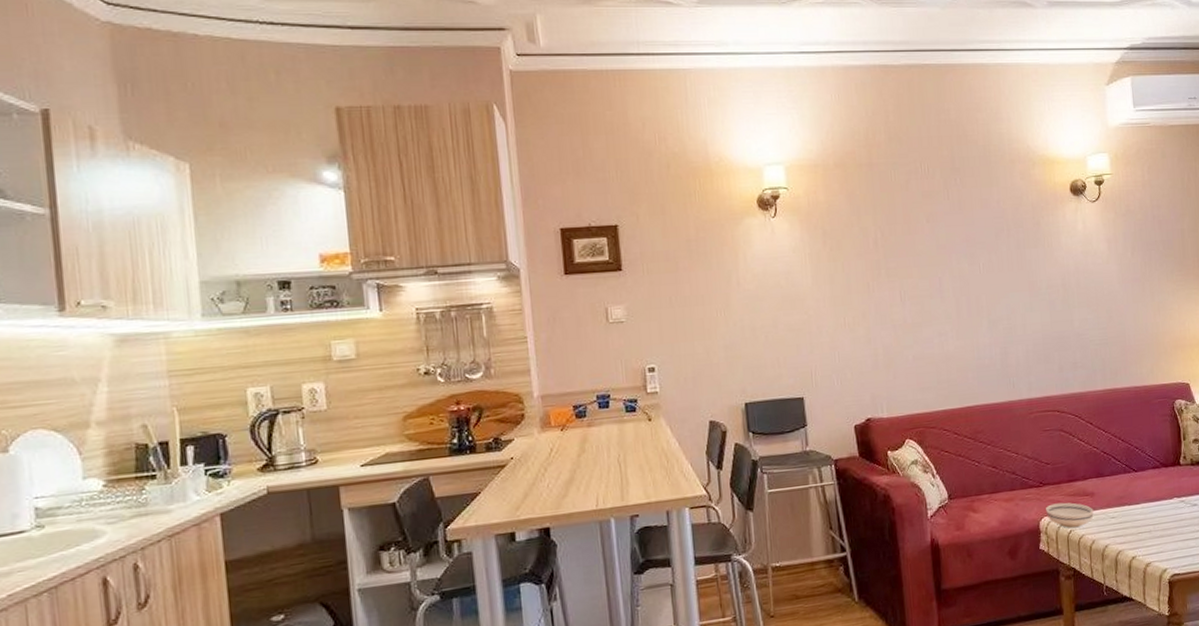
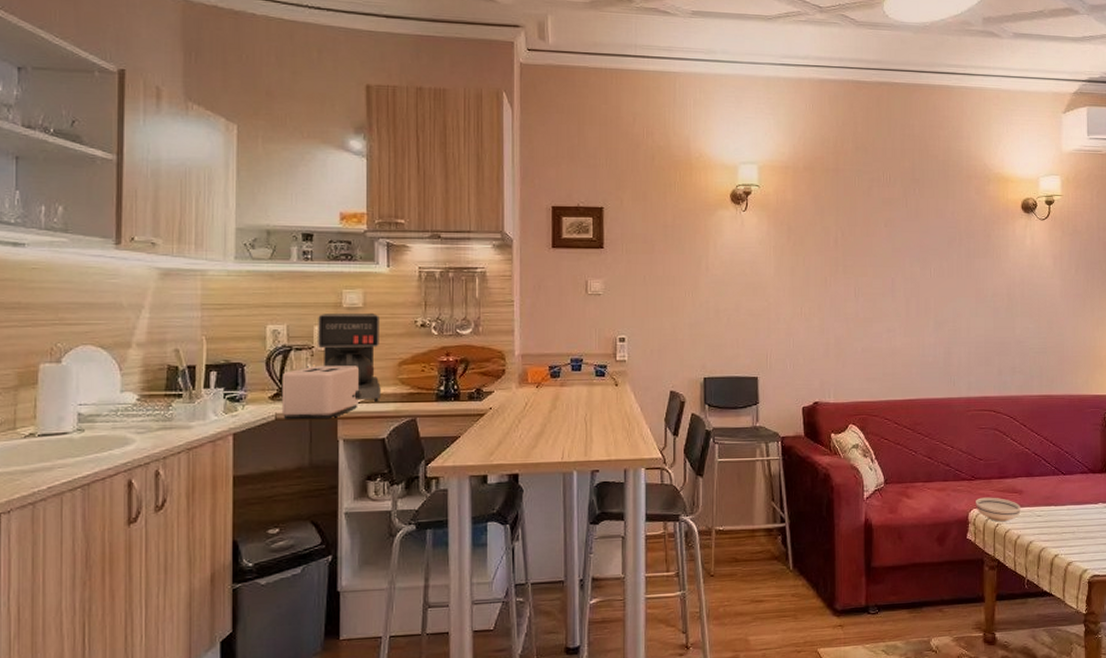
toaster: none [270,425,364,493] -> present [281,366,361,420]
coffee maker: none [305,365,386,463] -> present [318,314,381,402]

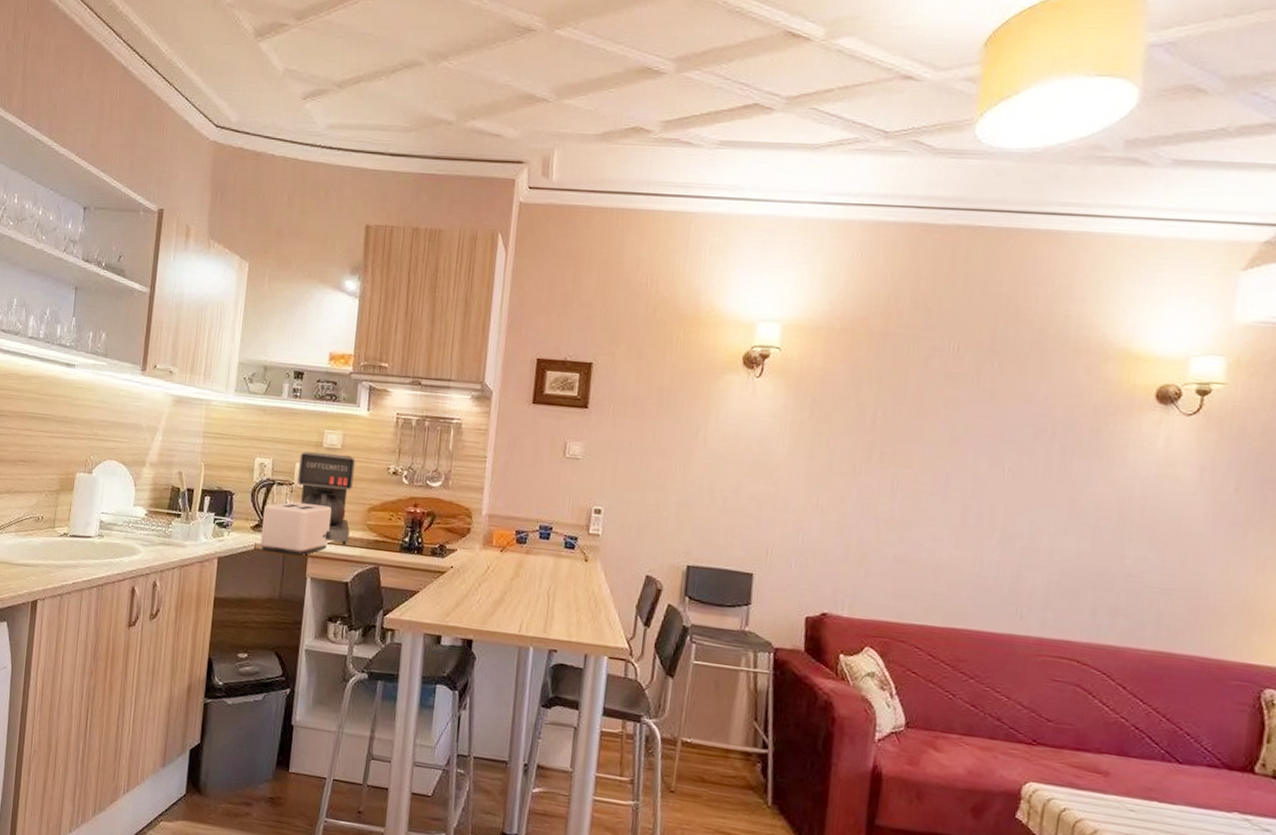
bowl: present [976,497,1021,522] -> none [1034,769,1104,808]

